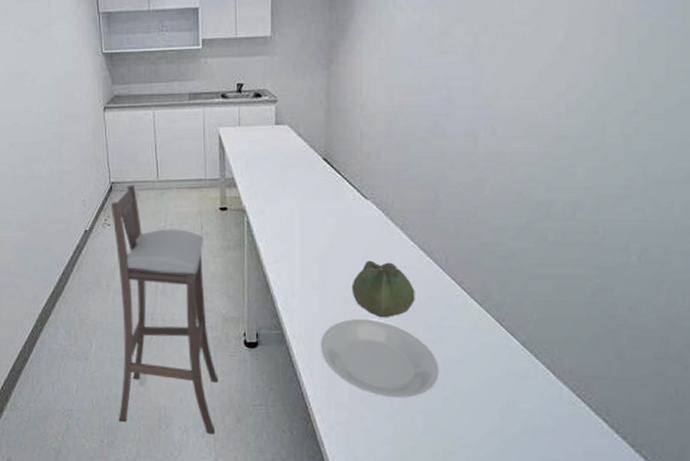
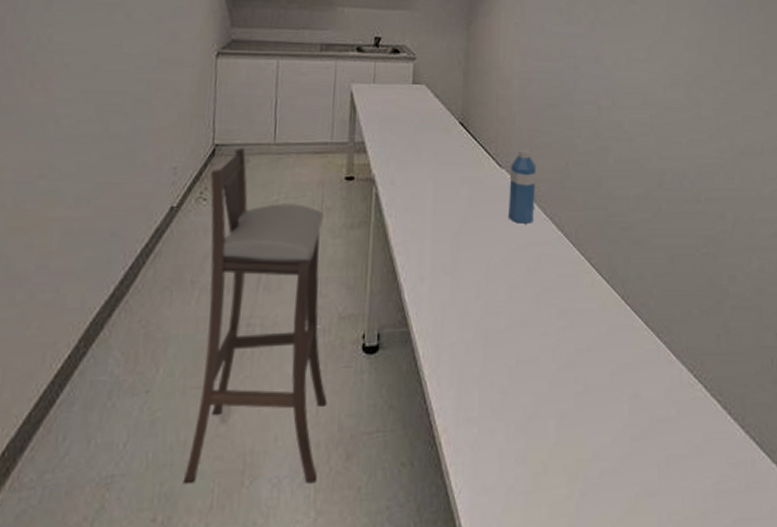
plate: present [320,318,439,398] -> none [449,305,570,402]
cabbage: present [351,260,415,318] -> none [484,236,547,303]
water bottle: none [375,181,404,250] -> present [509,149,536,224]

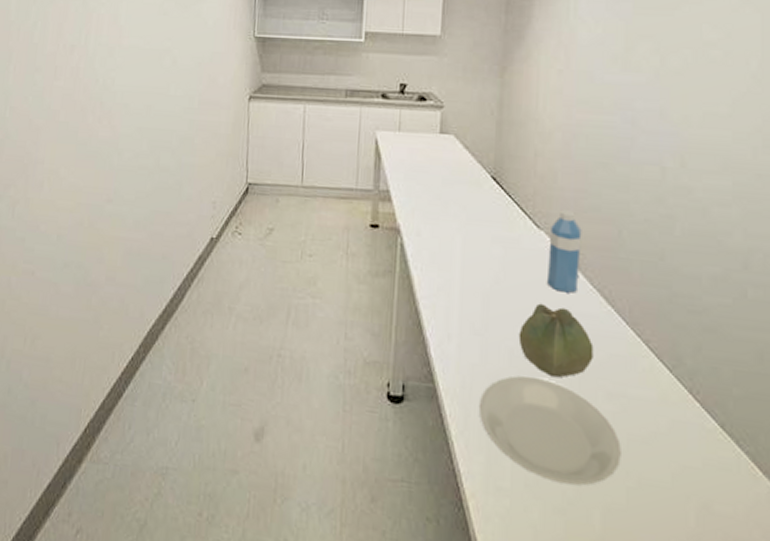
bar stool: present [182,148,327,484] -> none [223,188,353,517]
plate: none [449,305,570,402] -> present [478,376,621,486]
cabbage: none [484,236,547,303] -> present [518,303,594,378]

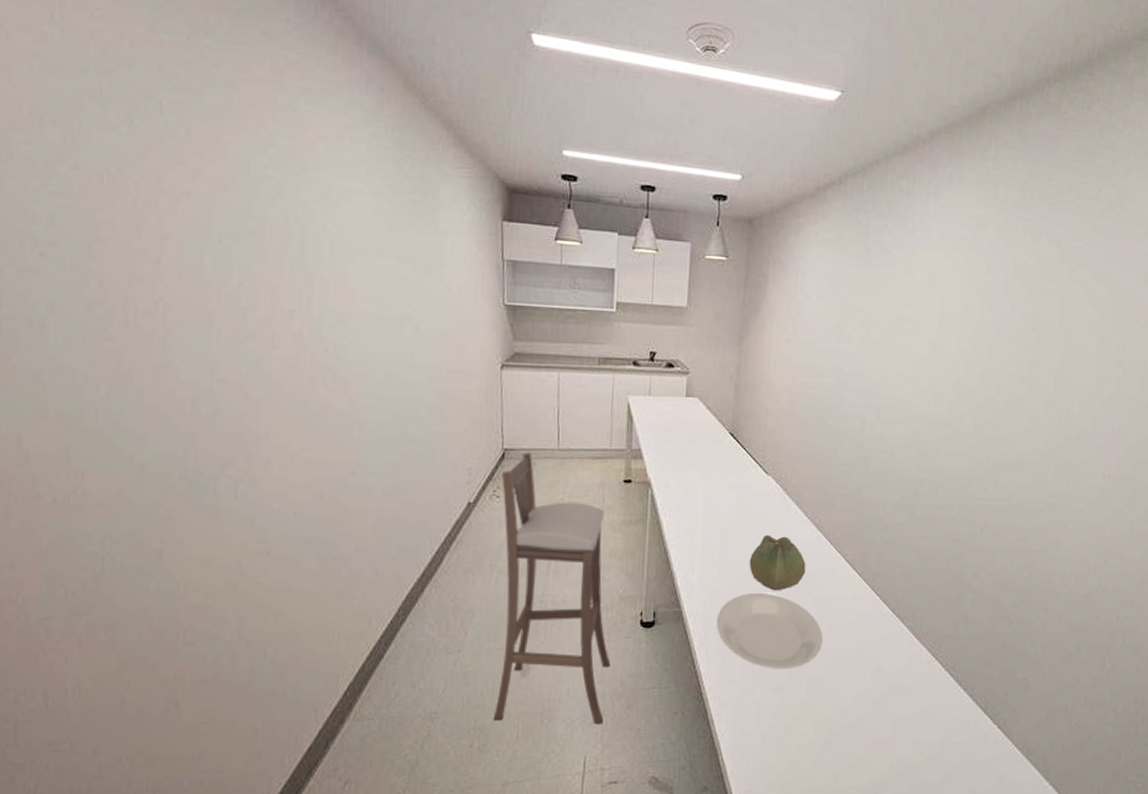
bar stool: none [223,188,353,517] -> present [493,452,611,724]
water bottle: present [548,210,582,293] -> none [773,458,801,524]

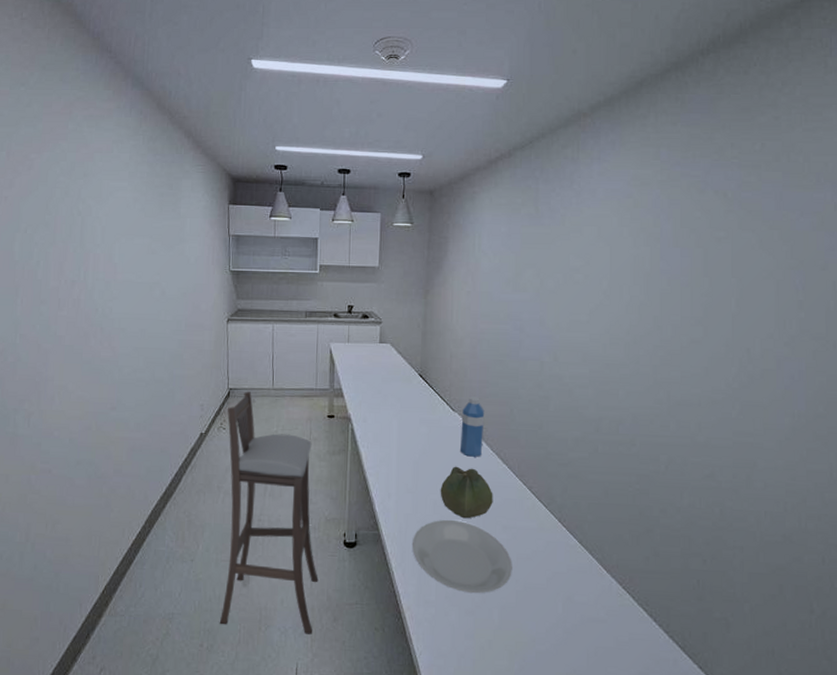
water bottle: none [773,458,801,524] -> present [460,396,485,457]

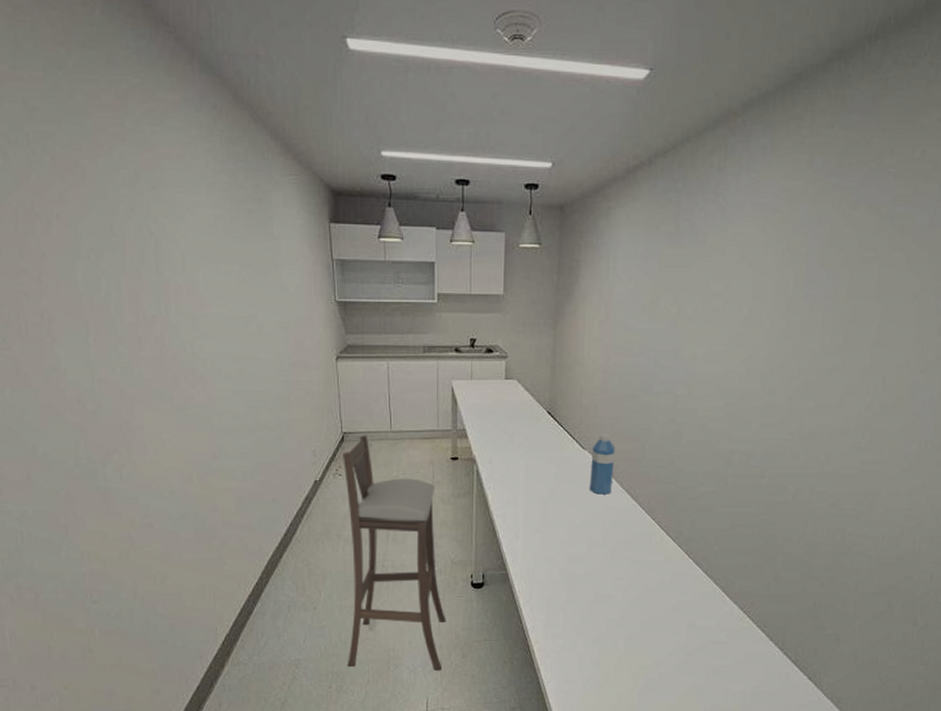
plate: present [411,519,512,594] -> none [539,556,639,625]
cabbage: present [440,466,493,519] -> none [568,504,622,555]

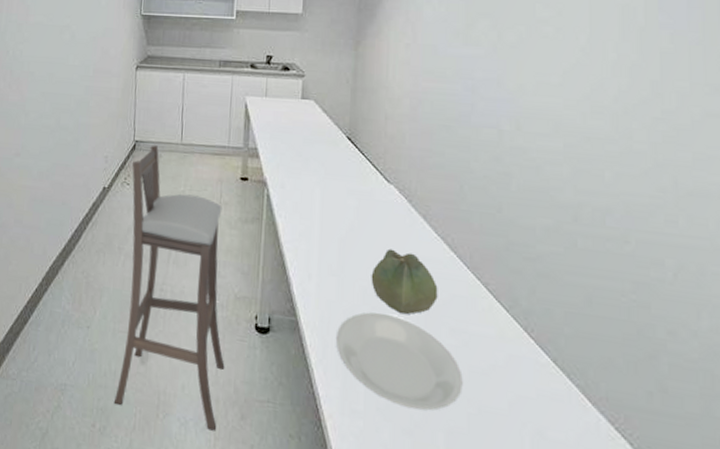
plate: none [539,556,639,625] -> present [335,312,463,411]
cabbage: none [568,504,622,555] -> present [371,248,438,315]
water bottle: present [590,433,616,495] -> none [397,167,427,240]

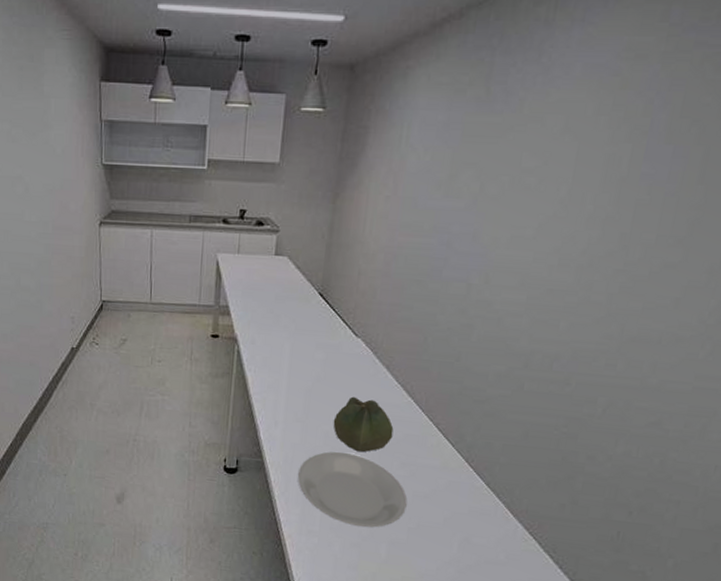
bar stool: present [113,145,225,431] -> none [93,305,196,553]

